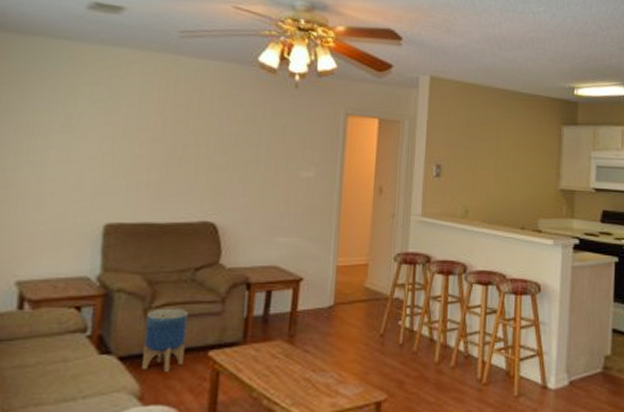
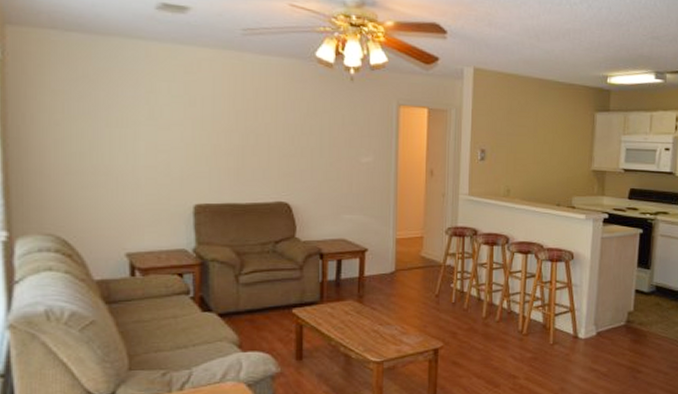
planter: present [142,308,188,372] -> none [237,274,272,325]

